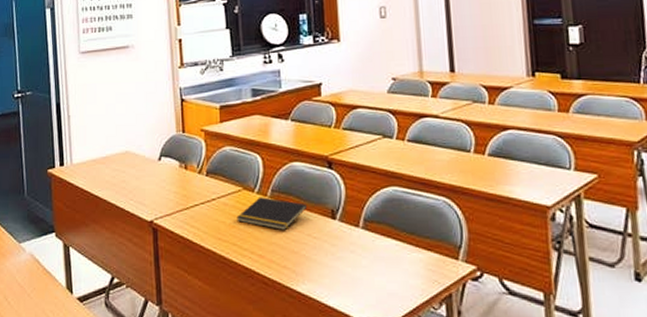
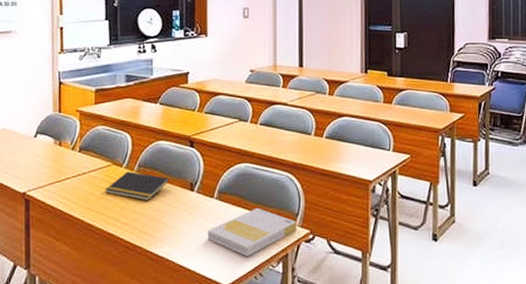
book: none [354,238,461,296] -> present [207,207,297,256]

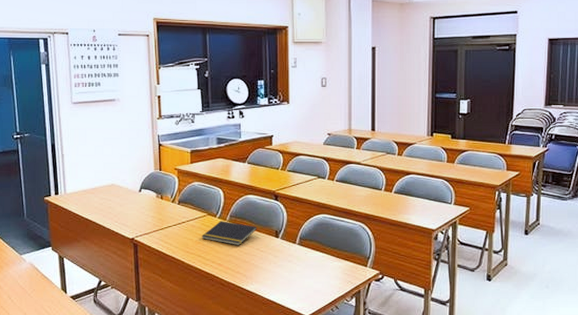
book: present [207,207,297,256] -> none [290,252,368,292]

